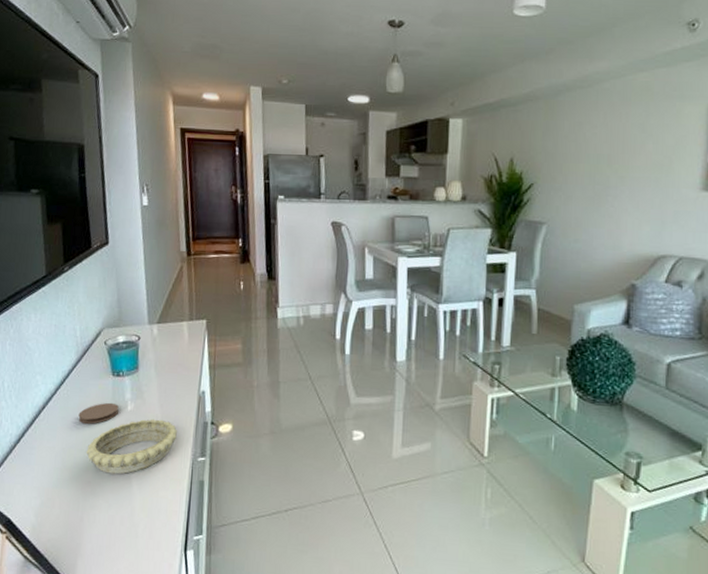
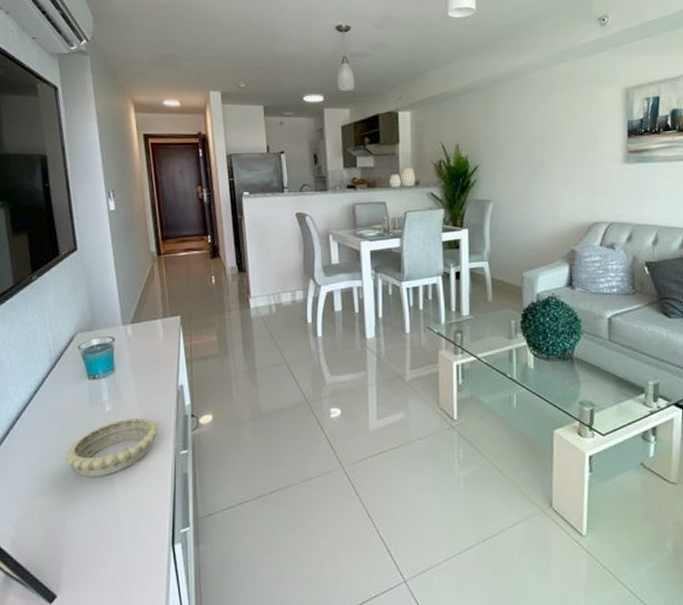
coaster: present [78,402,120,424] -> none [55,406,98,430]

